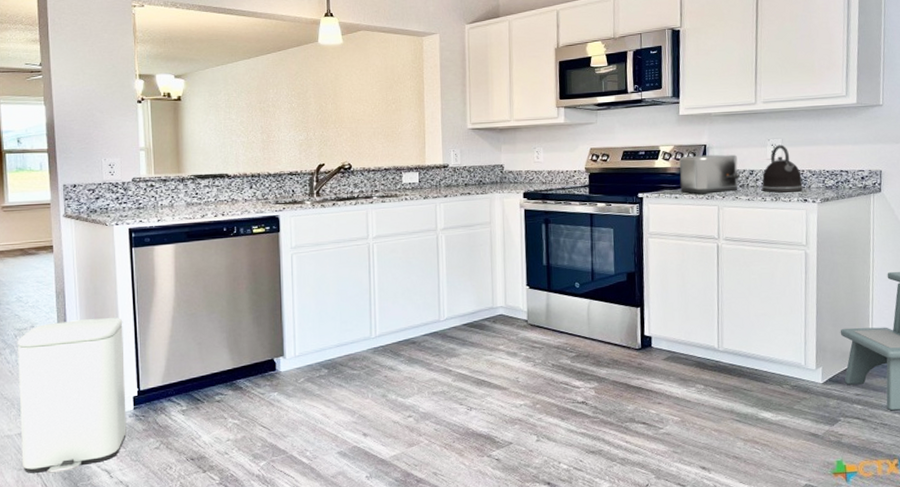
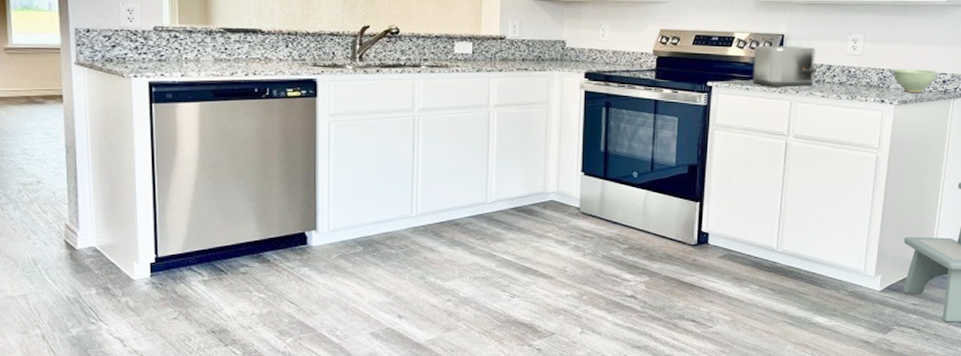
pedal bin: present [17,318,126,473] -> none [21,177,142,338]
kettle: present [761,144,804,193] -> none [837,40,882,92]
bowl: none [811,168,856,191] -> present [892,69,938,93]

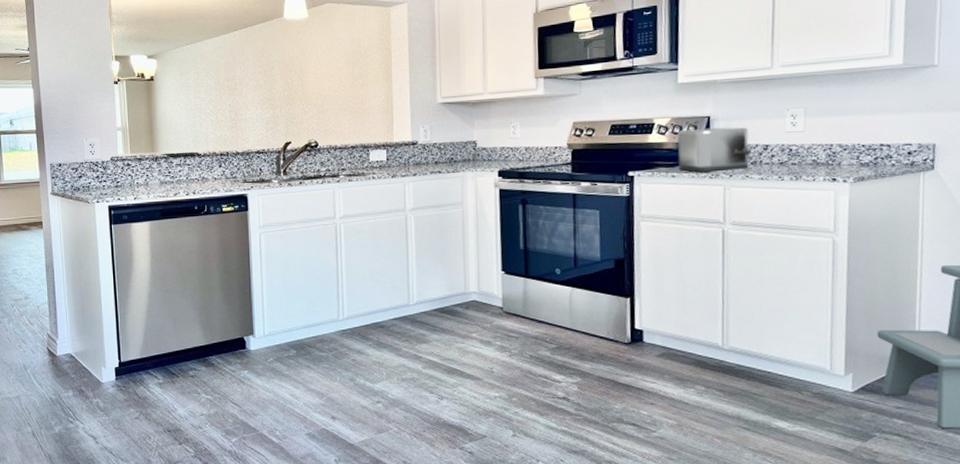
bowl: present [892,69,938,93] -> none [842,141,901,169]

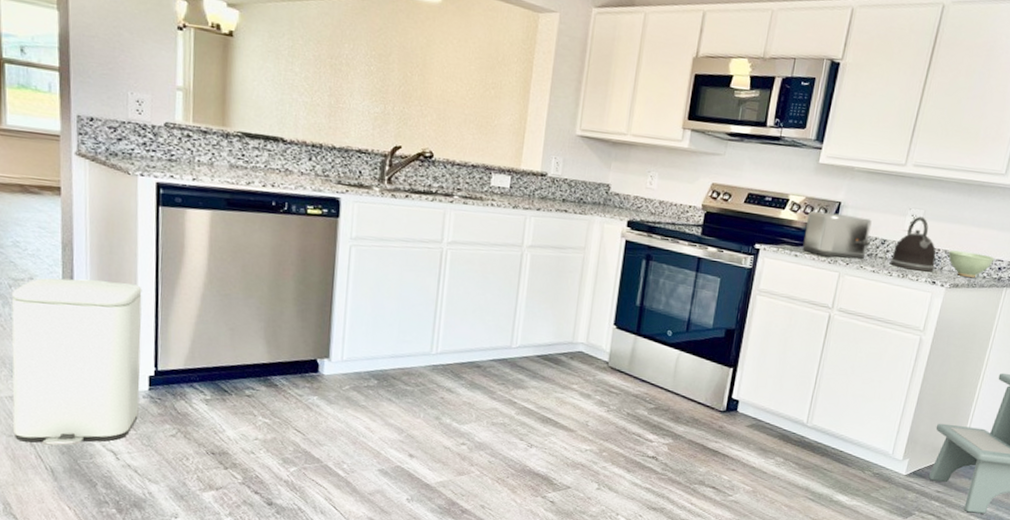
pedal bin: none [13,291,110,435] -> present [11,278,142,446]
kettle: none [777,115,832,171] -> present [890,216,936,272]
bowl: none [842,141,901,169] -> present [948,250,995,278]

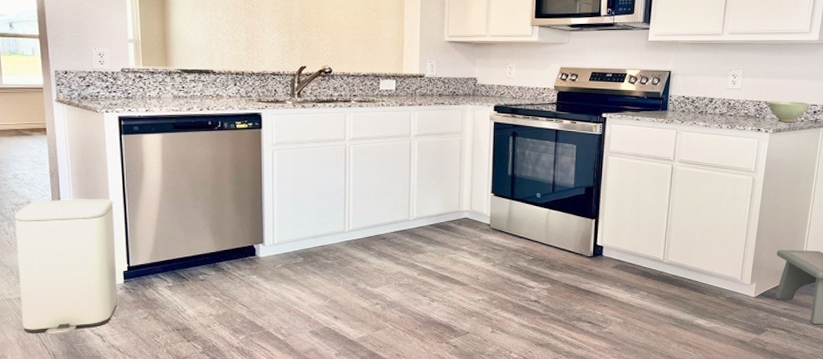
toaster: present [802,211,872,260] -> none [642,81,700,118]
kettle: present [890,216,936,272] -> none [718,75,759,121]

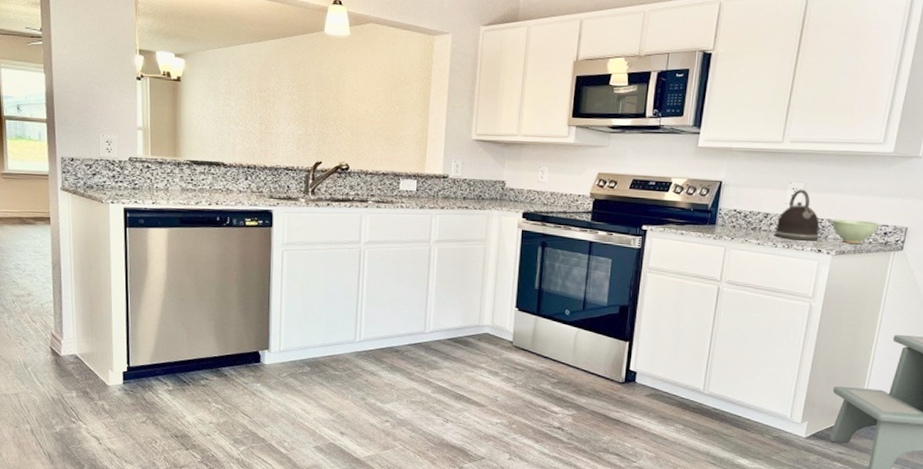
pedal bin: present [14,198,117,334] -> none [14,292,116,434]
kettle: none [718,75,759,121] -> present [774,189,820,241]

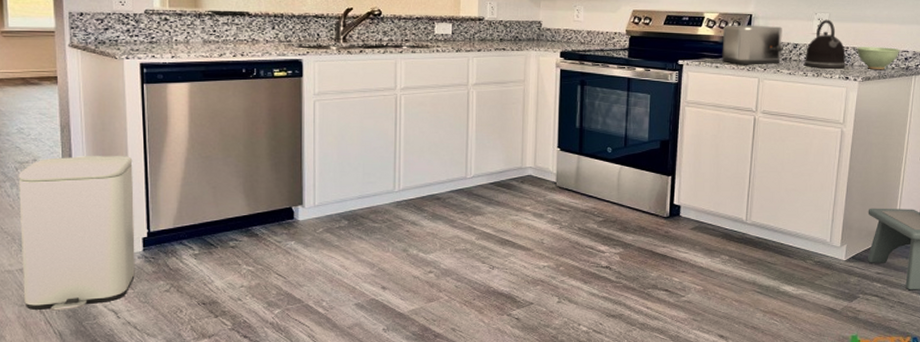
pedal bin: none [14,292,116,434] -> present [18,155,135,311]
toaster: none [688,191,753,234] -> present [722,25,783,65]

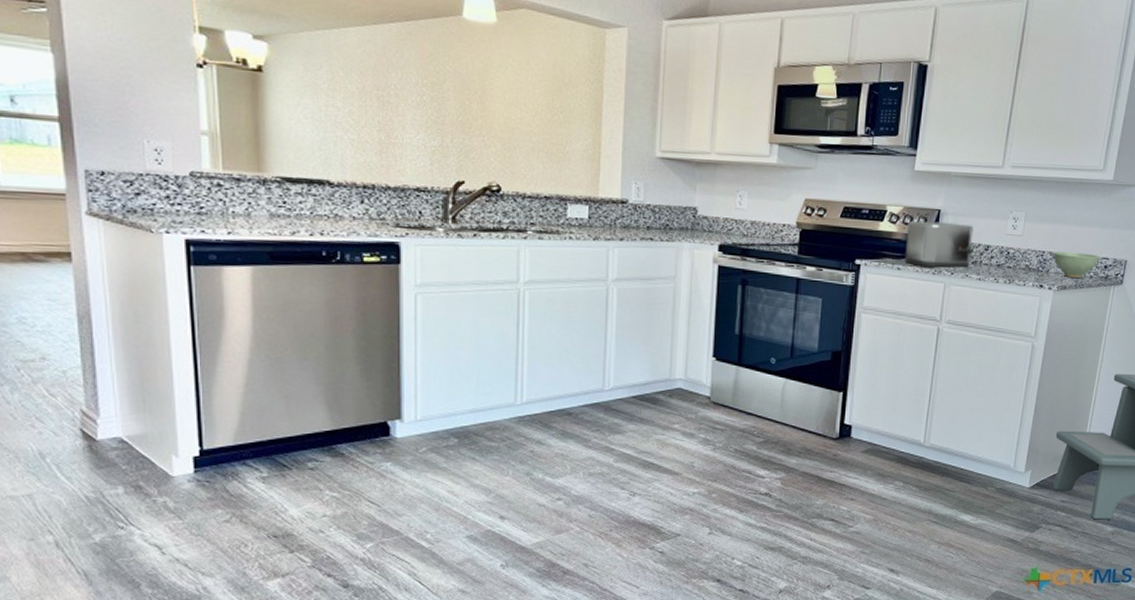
pedal bin: present [18,155,135,311] -> none [20,353,184,546]
kettle: present [803,19,847,69] -> none [995,219,1042,276]

